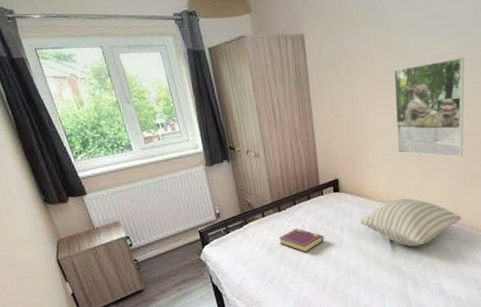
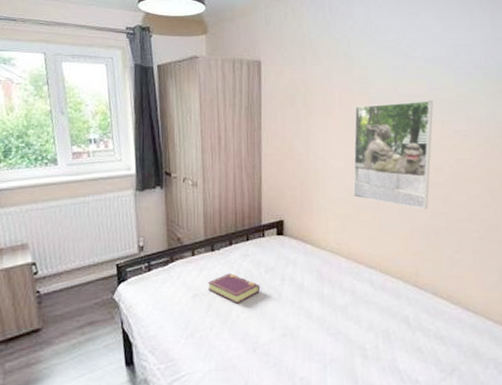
pillow: present [360,198,462,247] -> none [304,250,424,310]

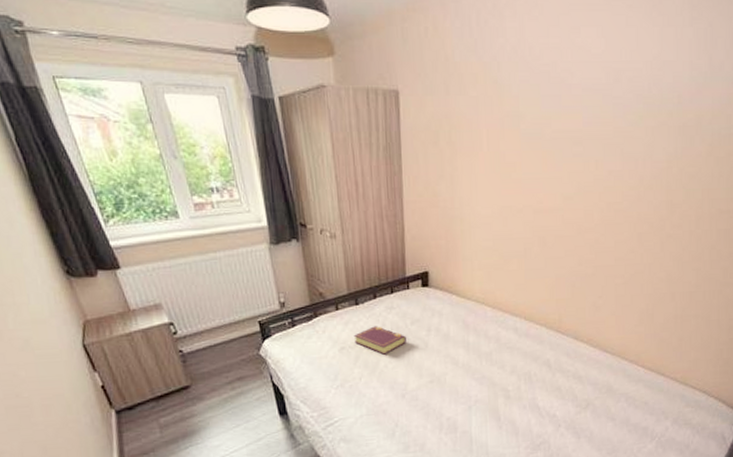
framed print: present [353,101,433,209] -> none [500,137,588,256]

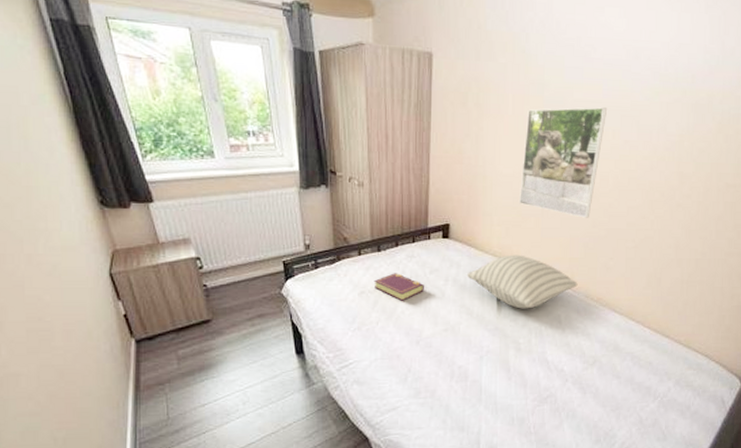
pillow: none [450,299,566,355] -> present [467,254,578,309]
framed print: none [500,137,588,256] -> present [520,107,607,218]

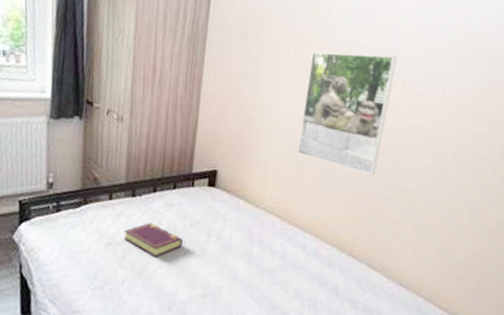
pillow: present [467,254,578,309] -> none [233,210,360,276]

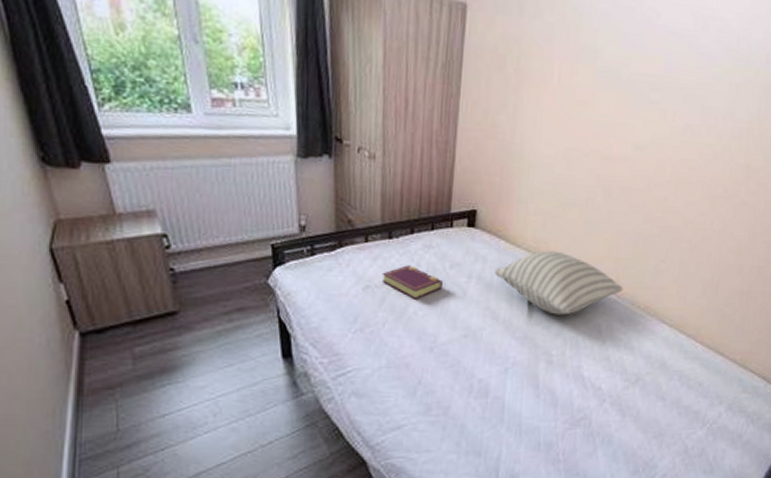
pillow: none [233,210,360,276] -> present [494,250,623,316]
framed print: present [298,51,397,175] -> none [561,80,668,212]

